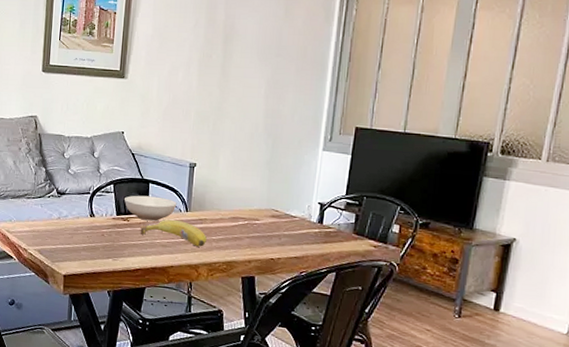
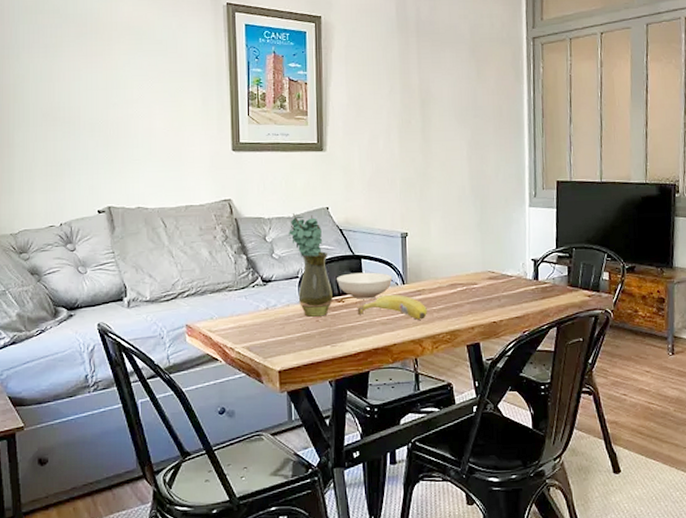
vase: none [85,134,119,232] -> present [289,213,333,317]

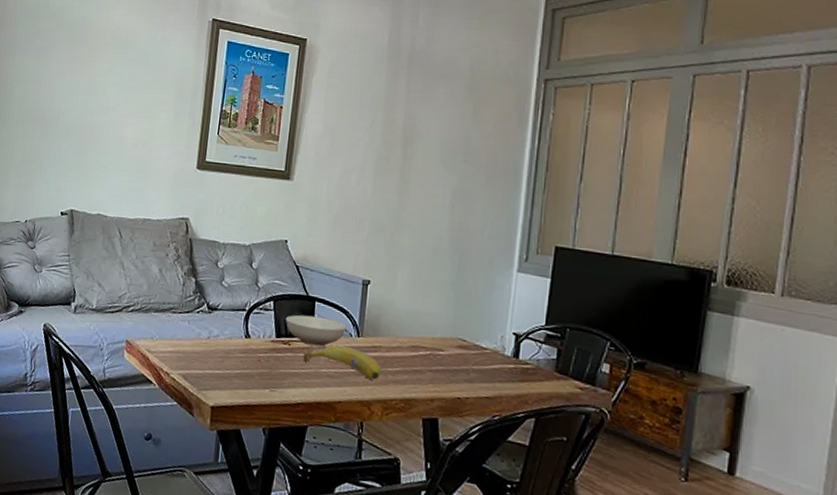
vase: present [289,213,333,317] -> none [242,241,281,357]

